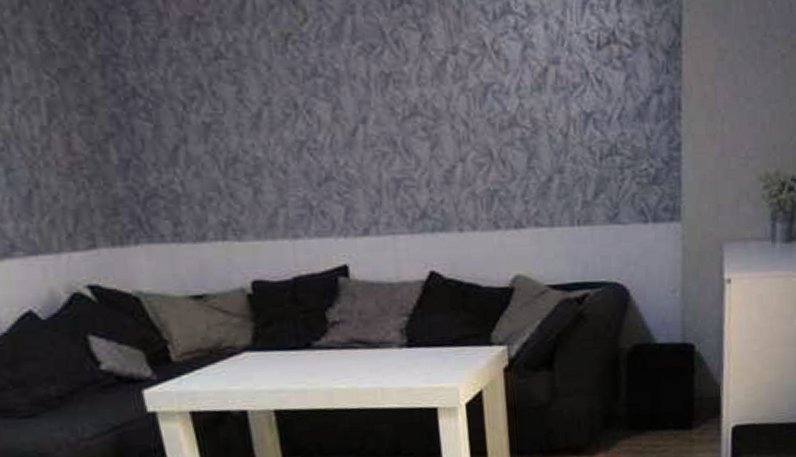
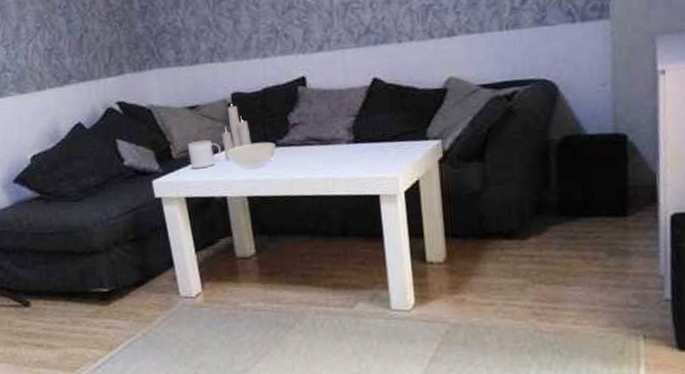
mug: none [191,338,240,376] -> present [187,139,222,169]
candle: none [239,294,279,365] -> present [222,104,252,160]
bowl: none [245,343,311,376] -> present [226,141,276,169]

